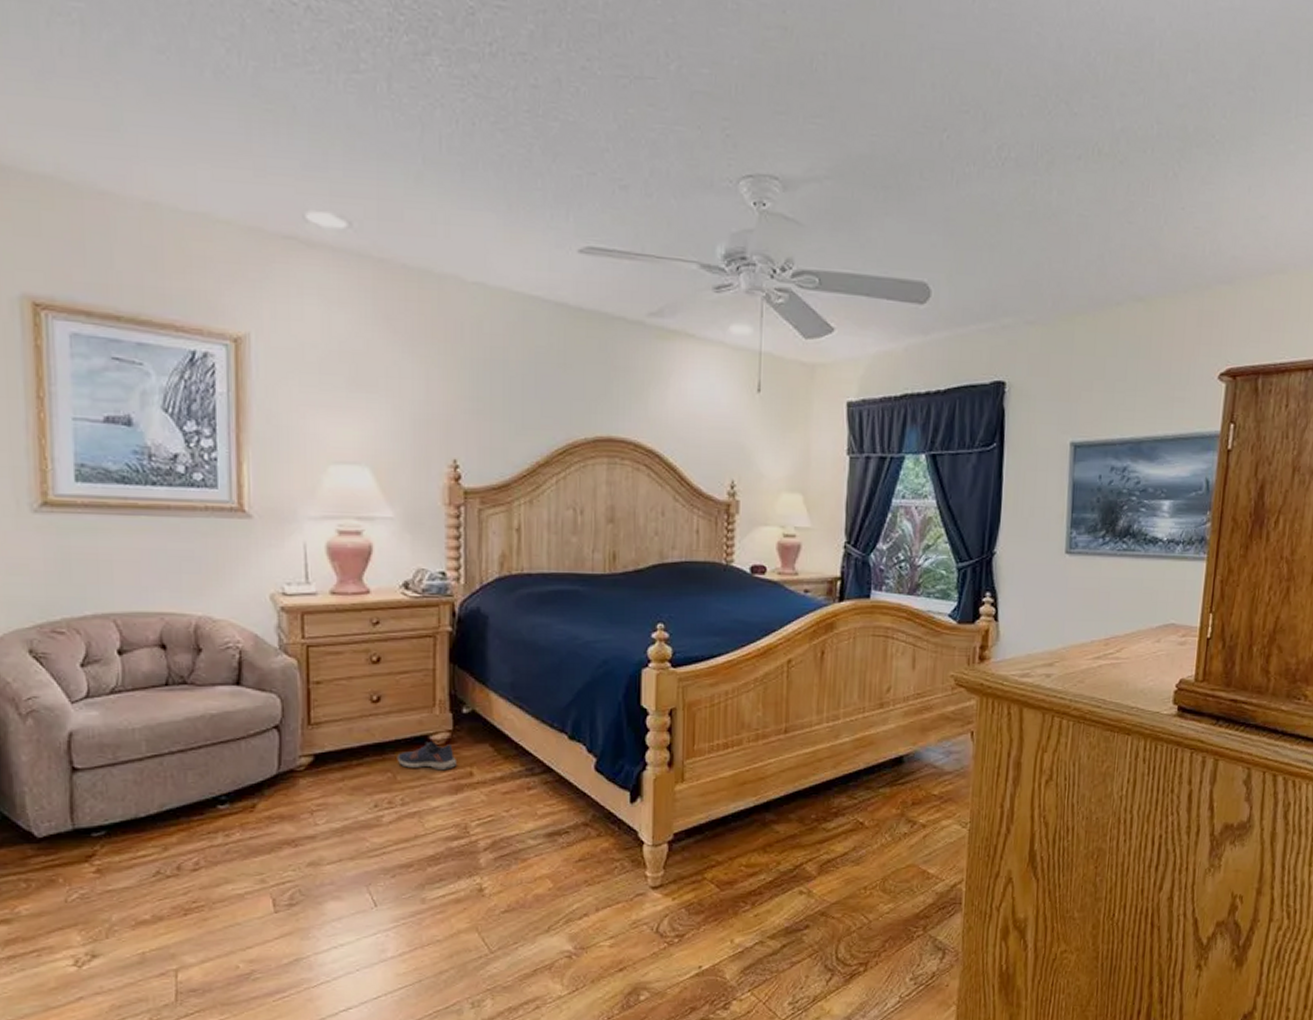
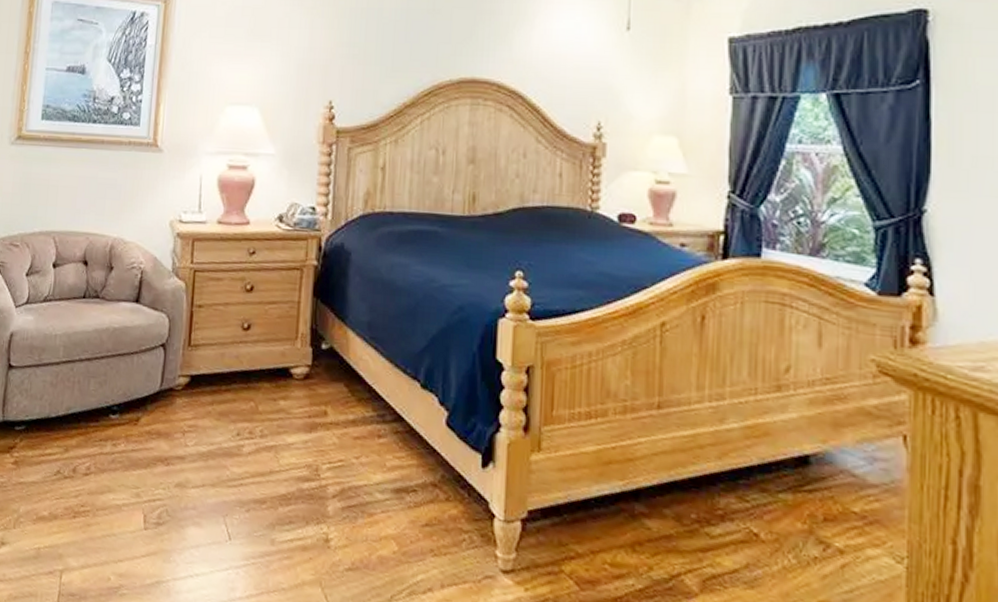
shoe: present [397,741,458,771] -> none [260,374,314,407]

